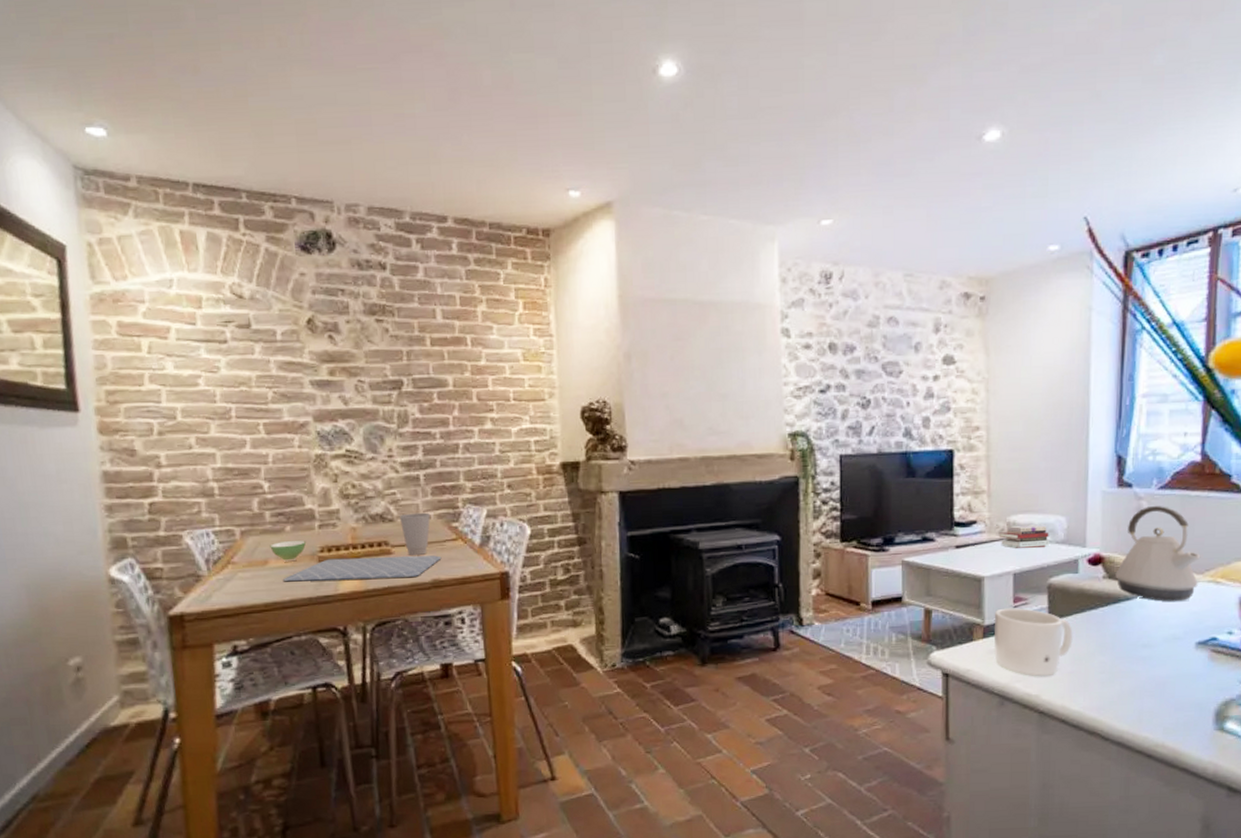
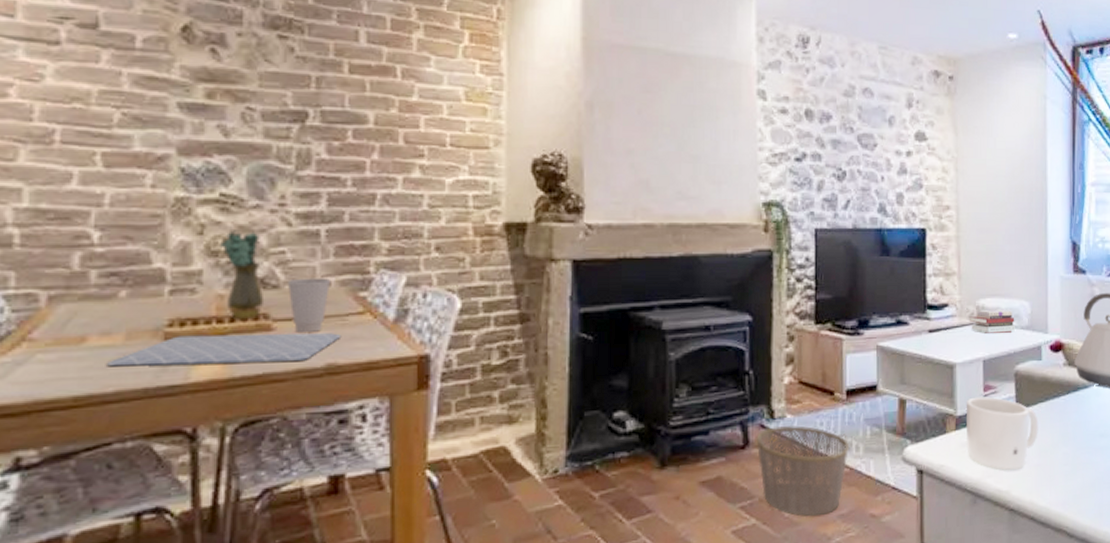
bowl: present [270,540,307,562] -> none [92,309,149,339]
vase: none [350,475,385,547] -> present [220,227,265,321]
basket: none [786,631,876,710] -> present [756,424,850,516]

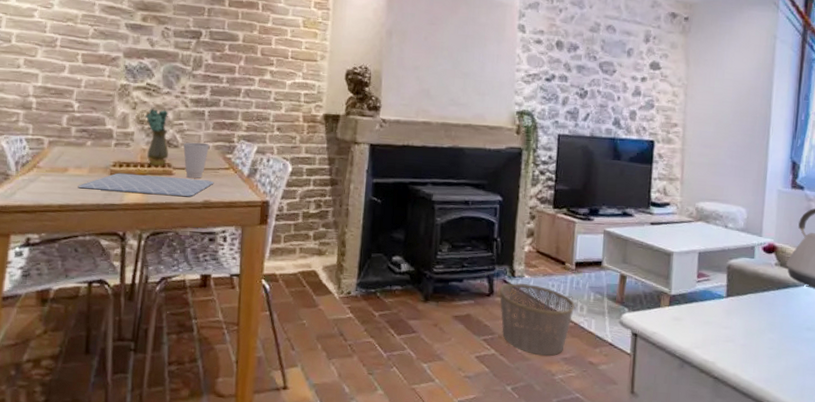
mug: present [966,396,1039,471] -> none [678,281,747,347]
books: present [969,309,1015,334] -> none [688,210,731,232]

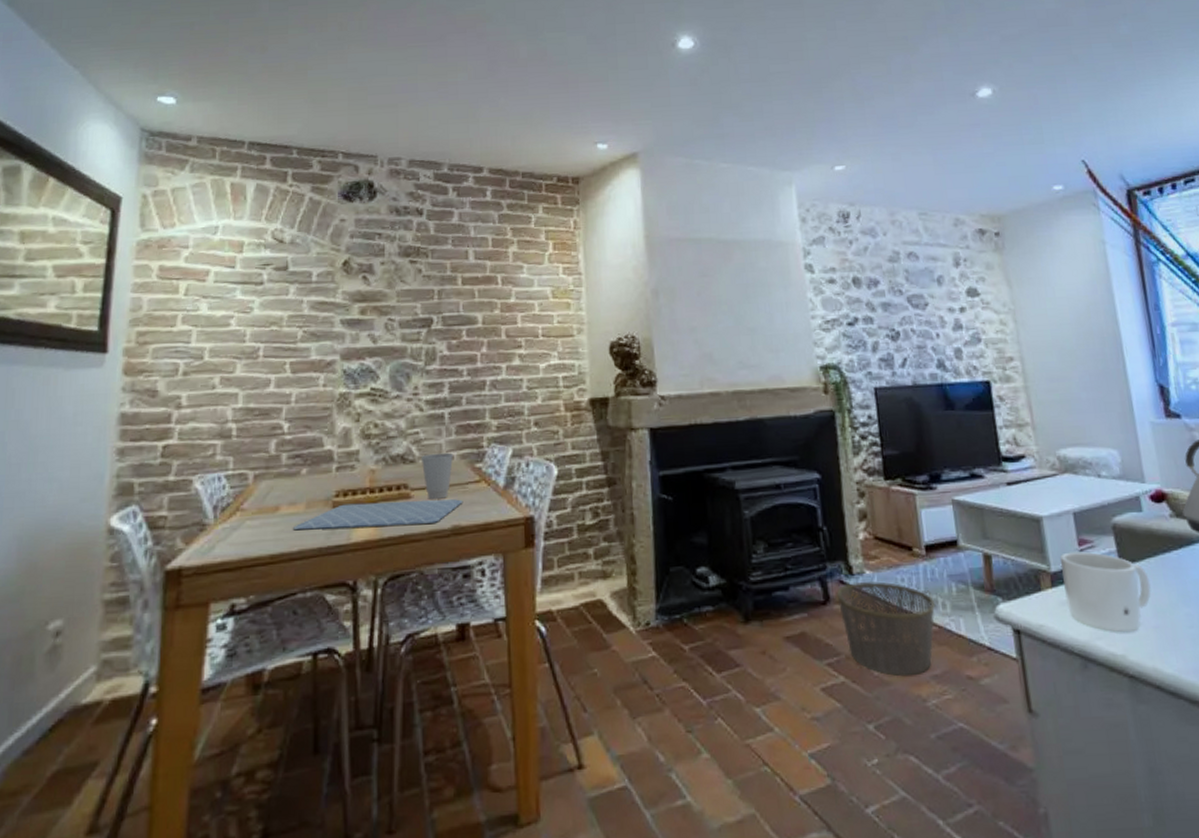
vase: present [145,105,169,167] -> none [372,414,405,491]
mug: none [678,281,747,347] -> present [1059,551,1151,633]

